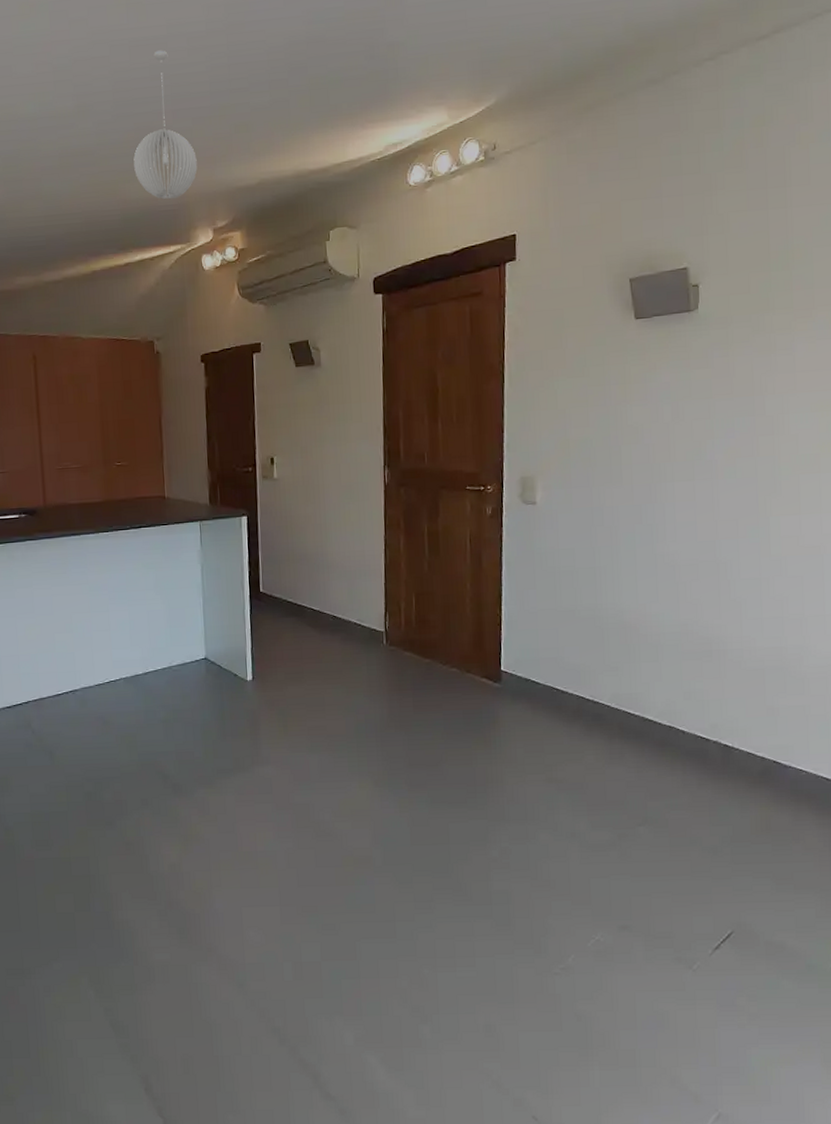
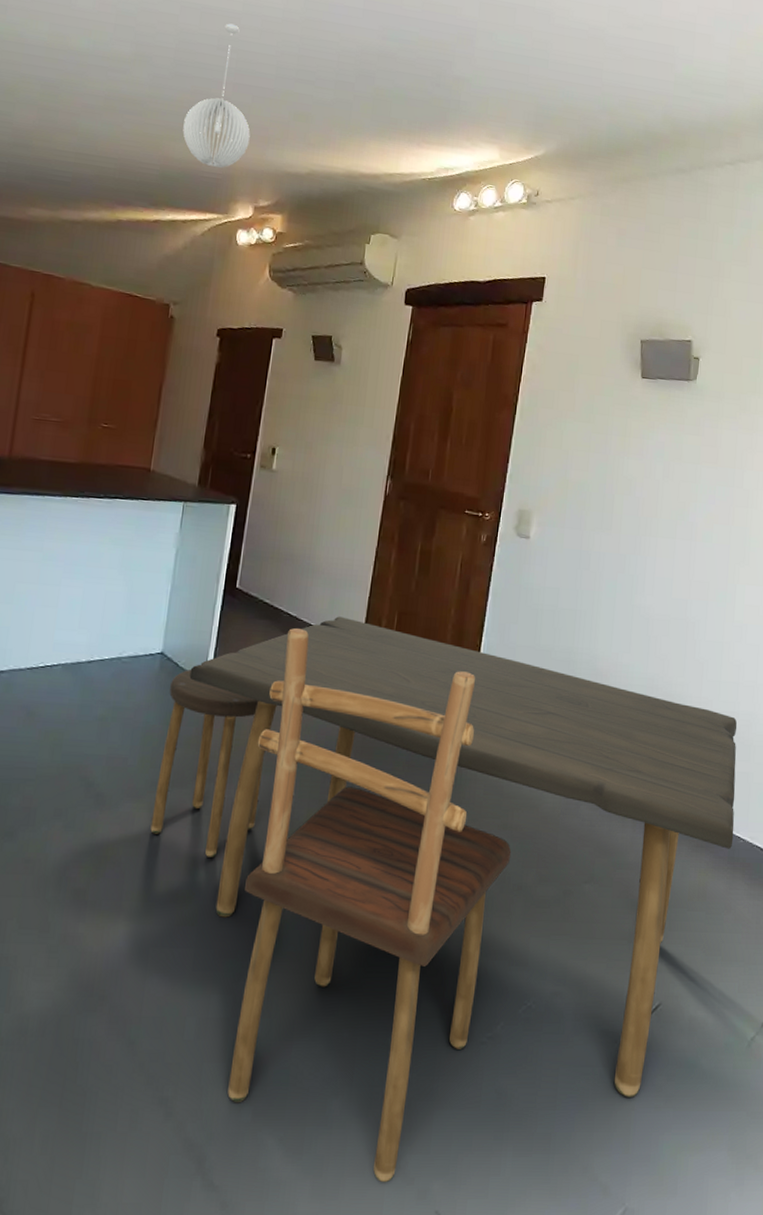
dining table: none [218,605,795,1093] -> present [150,616,737,1183]

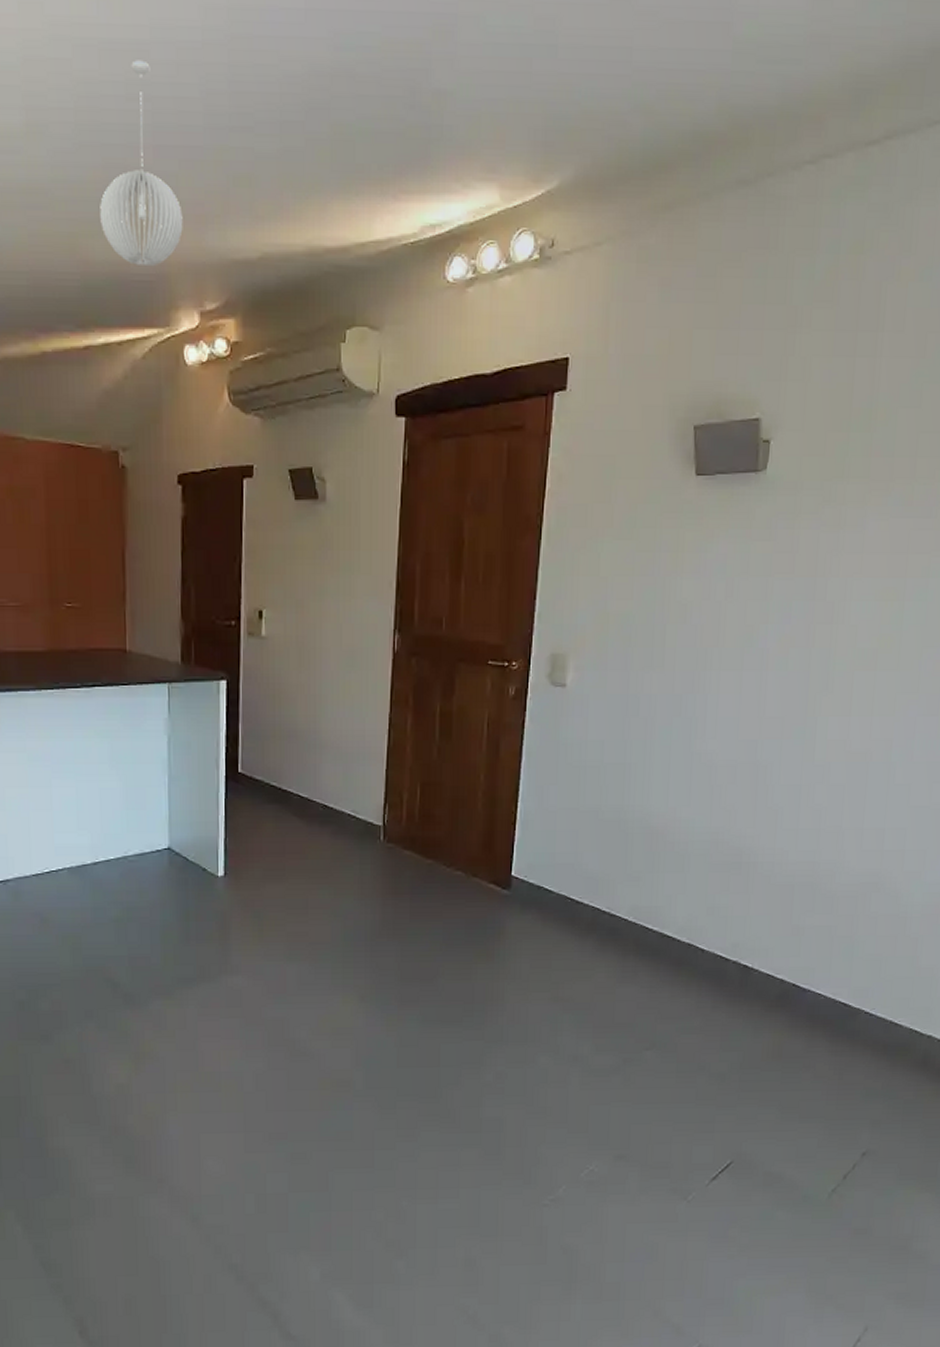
dining table: present [150,616,737,1183] -> none [183,793,818,1330]

